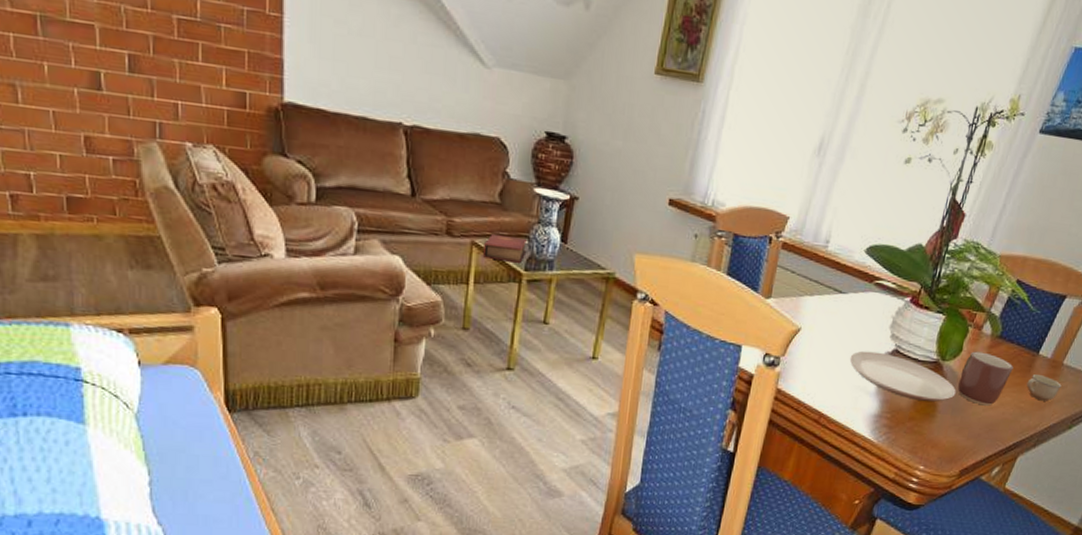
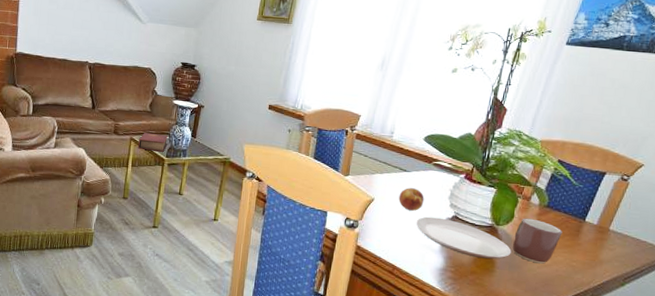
fruit: none [830,314,862,344] -> present [398,188,424,211]
cup: present [1026,374,1062,401] -> none [576,238,610,262]

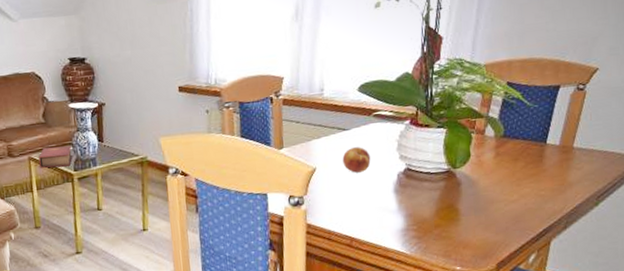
plate: present [416,216,511,259] -> none [366,173,474,209]
mug: present [512,218,563,264] -> none [474,153,525,201]

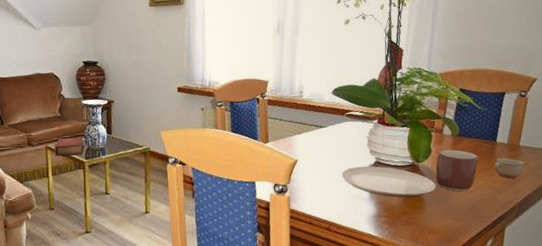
fruit: present [342,147,371,173] -> none [320,142,345,165]
plate: none [366,173,474,209] -> present [341,166,436,198]
mug: none [474,153,525,201] -> present [435,149,479,192]
cup: none [542,161,578,186] -> present [494,158,525,179]

